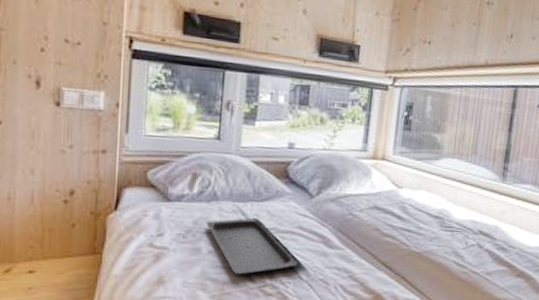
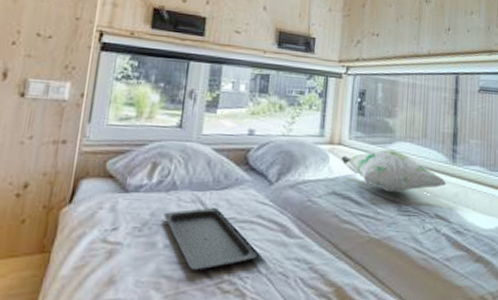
decorative pillow: none [384,165,494,209] -> present [341,149,447,193]

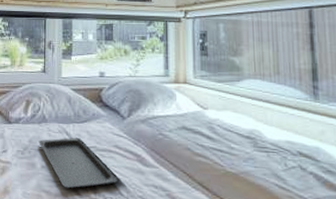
decorative pillow: present [341,149,447,193] -> none [188,87,309,129]

